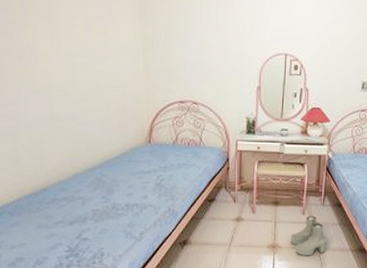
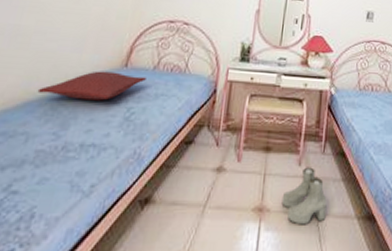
pillow: none [82,147,168,171] -> present [37,71,146,101]

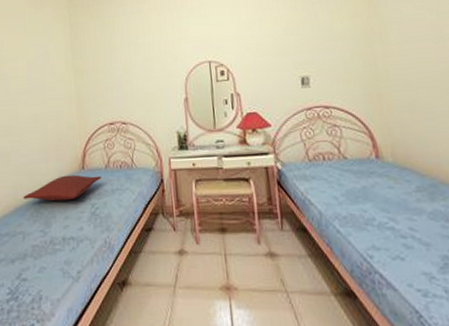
boots: present [281,167,327,225] -> none [247,245,298,303]

